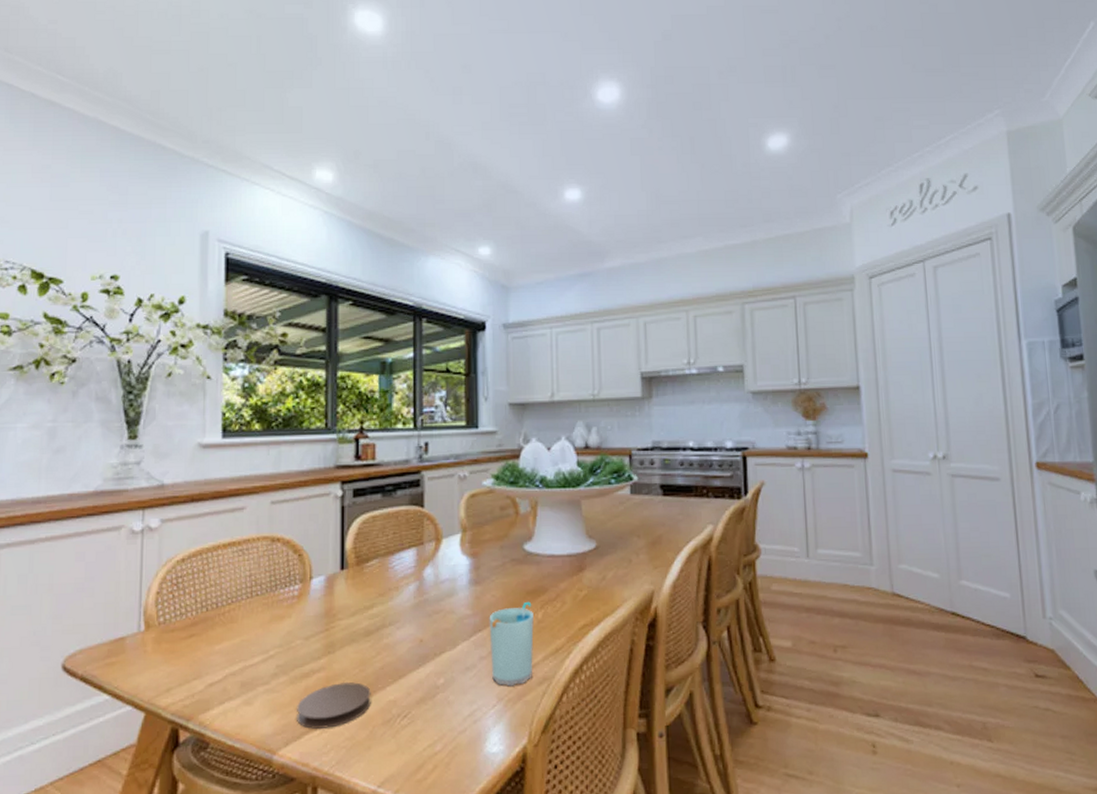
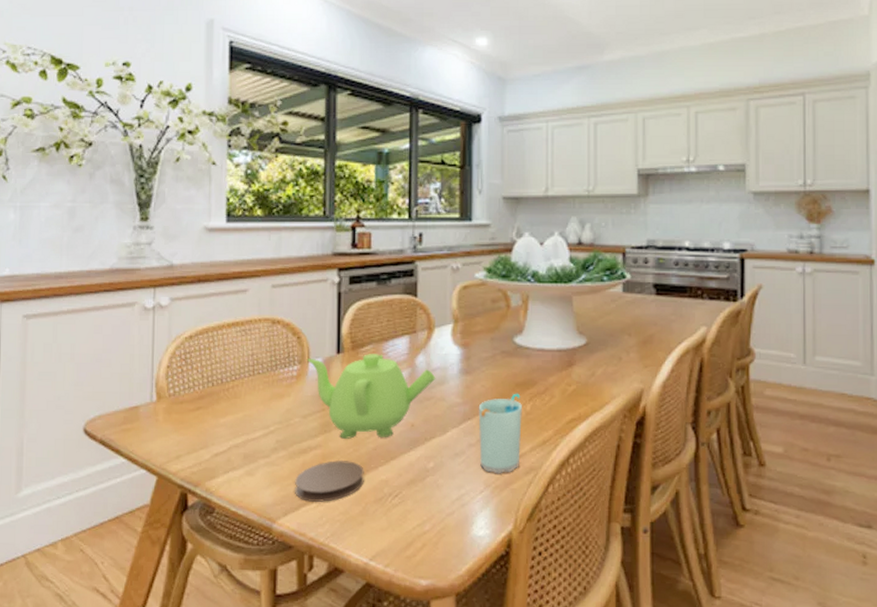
teapot: none [309,568,445,659] -> present [307,354,436,439]

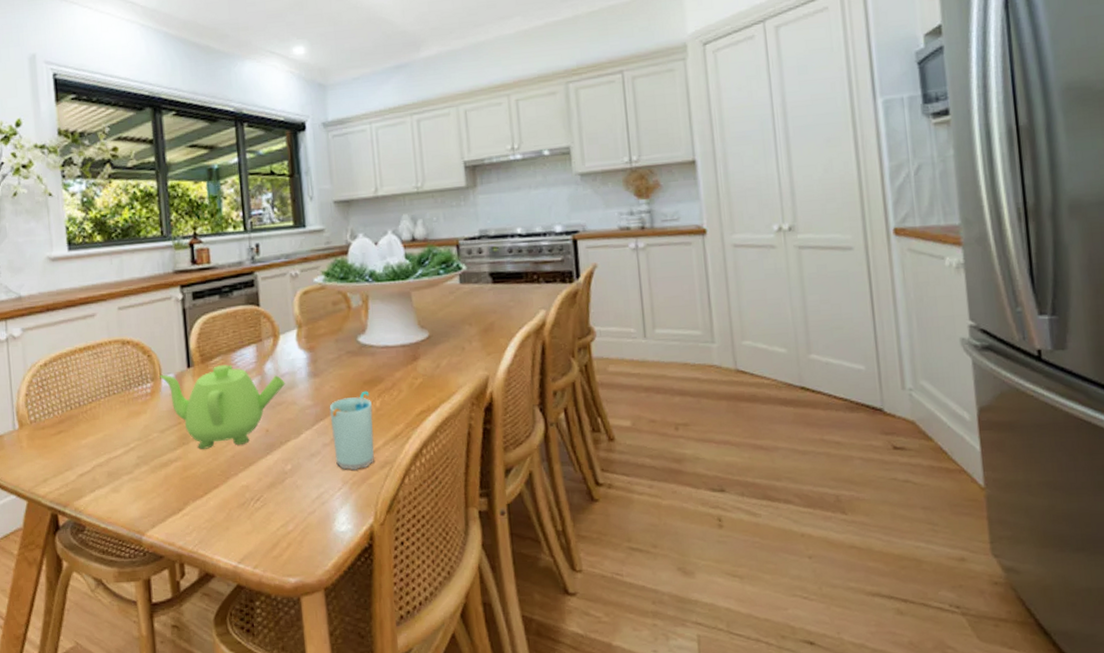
coaster: present [295,460,364,503] -> none [159,470,226,513]

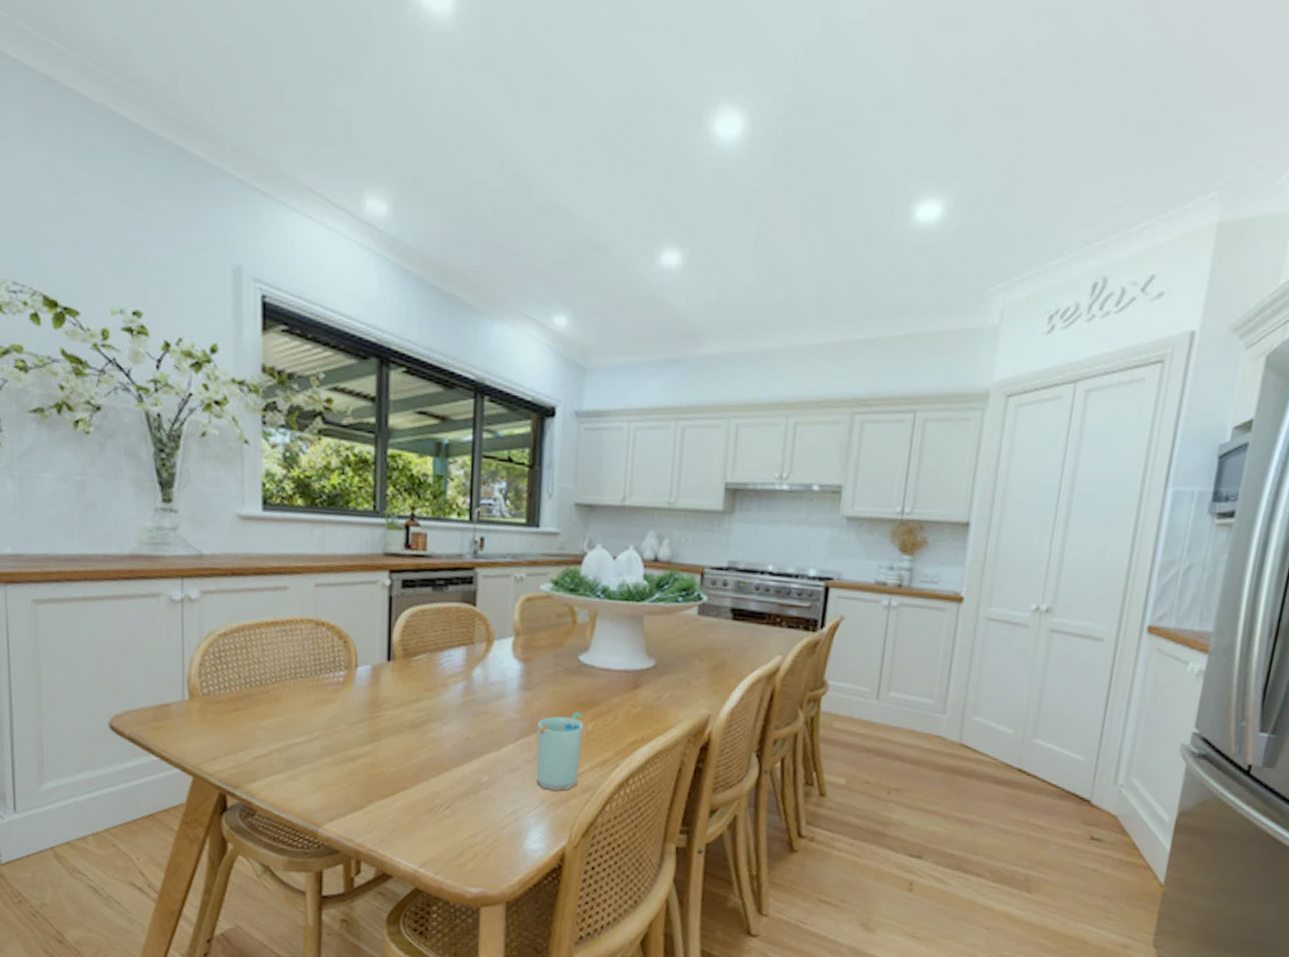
teapot: present [160,364,286,449] -> none [355,663,494,749]

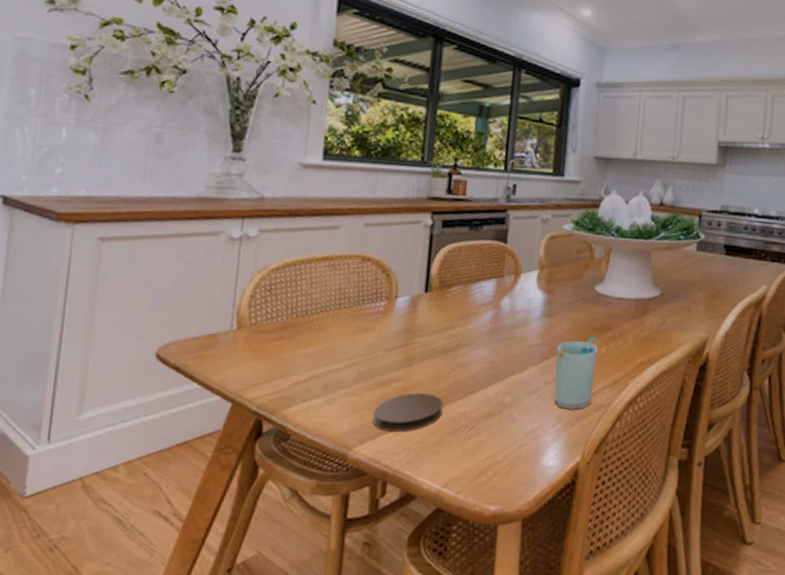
coaster: none [341,770,415,810] -> present [373,393,443,433]

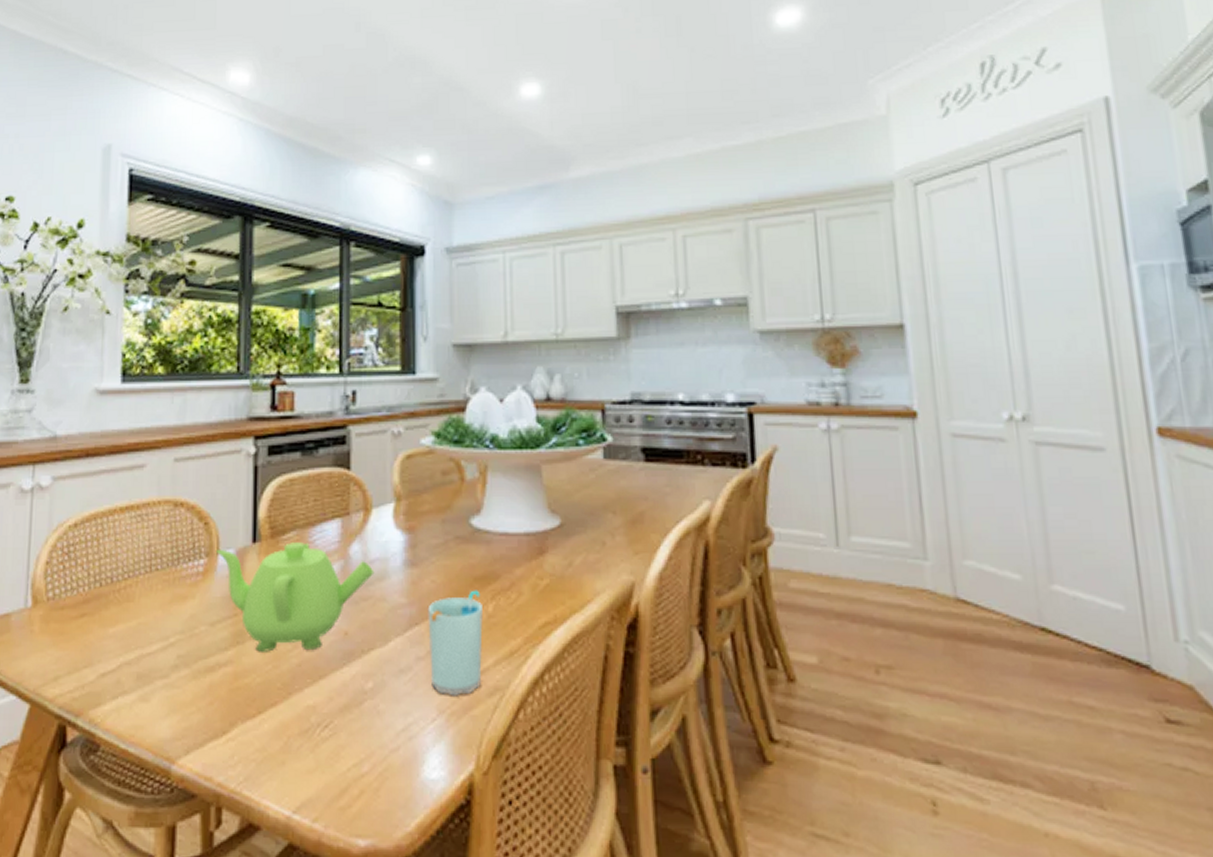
coaster: present [373,393,443,433] -> none [199,681,286,737]
teapot: none [395,294,519,373] -> present [216,542,375,652]

